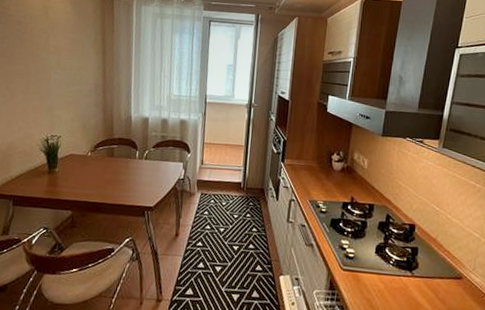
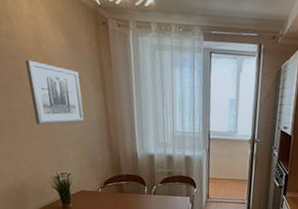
wall art: none [30,25,82,87] -> present [25,60,85,125]

